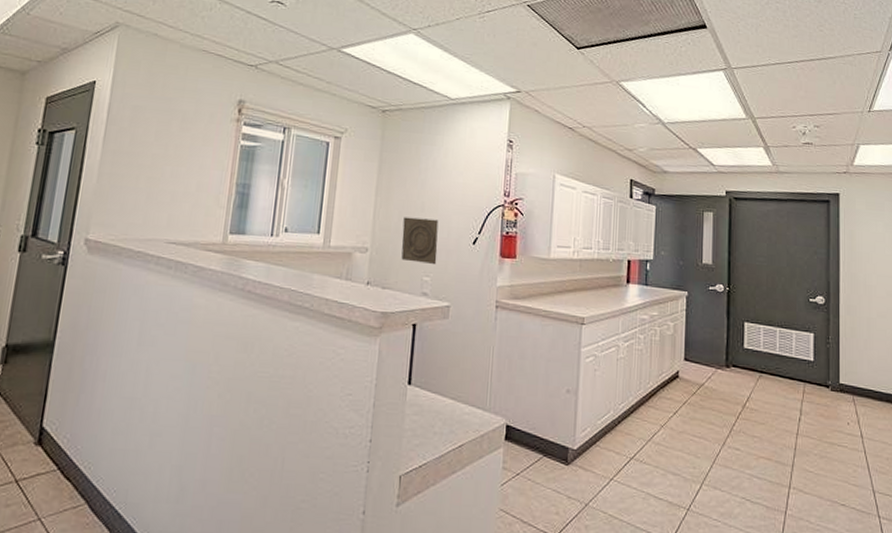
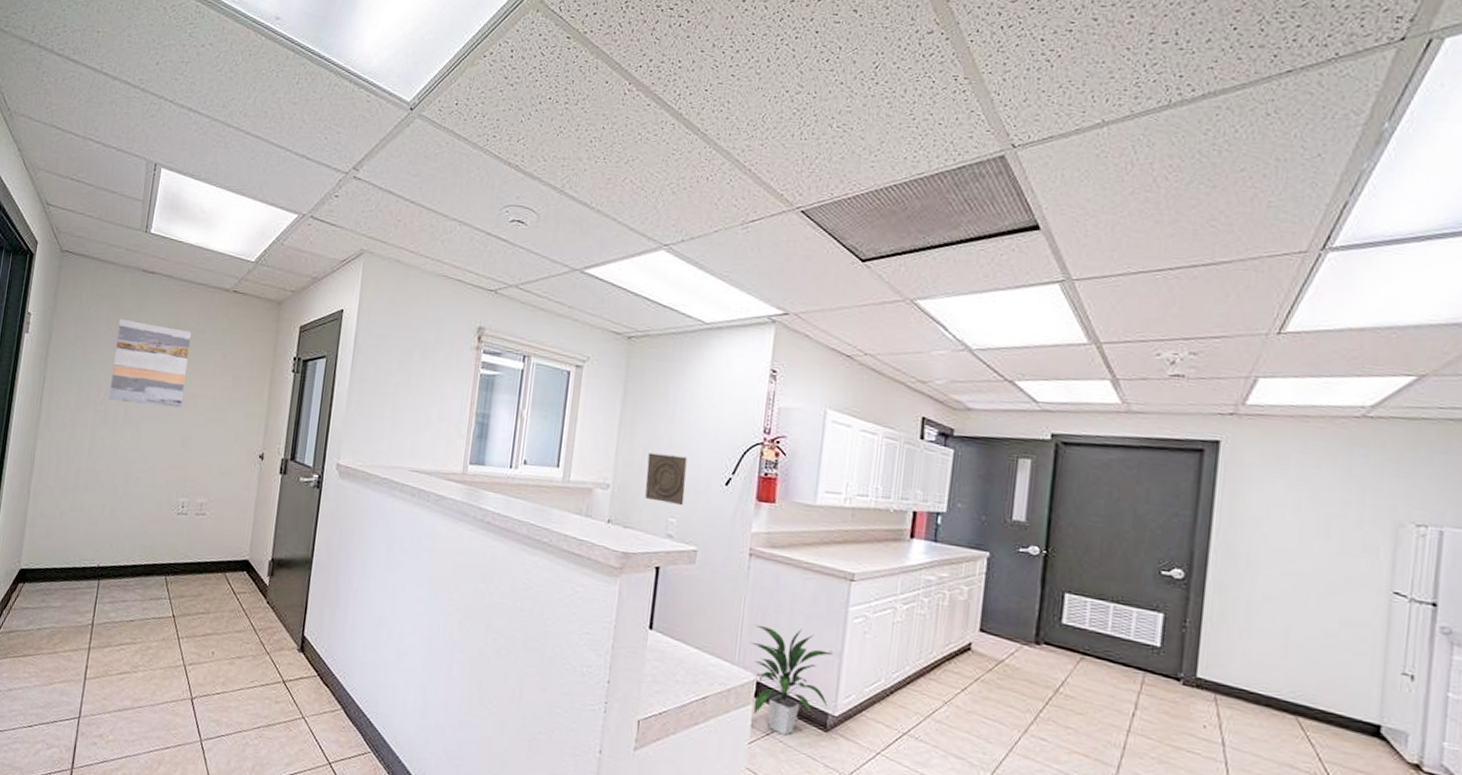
indoor plant: none [500,371,570,473] -> present [750,624,833,736]

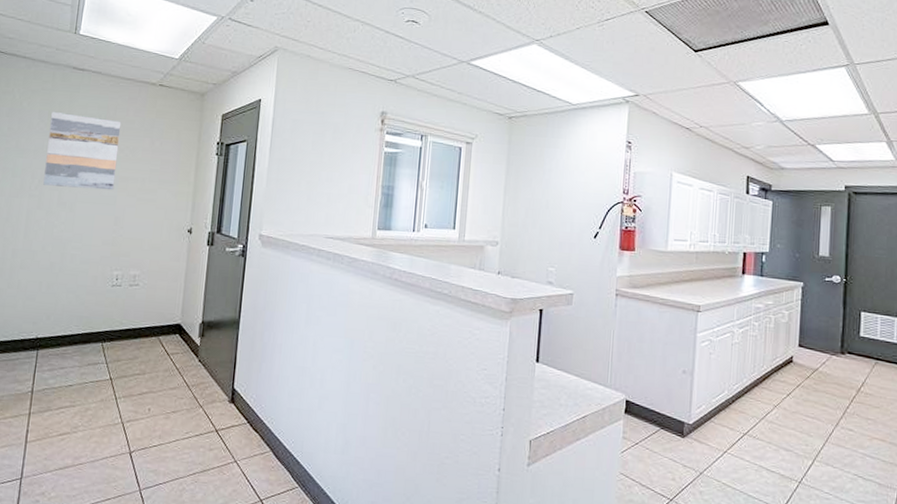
relief panel: present [645,452,687,506] -> none [528,213,562,257]
indoor plant: present [750,624,833,736] -> none [620,352,686,443]

